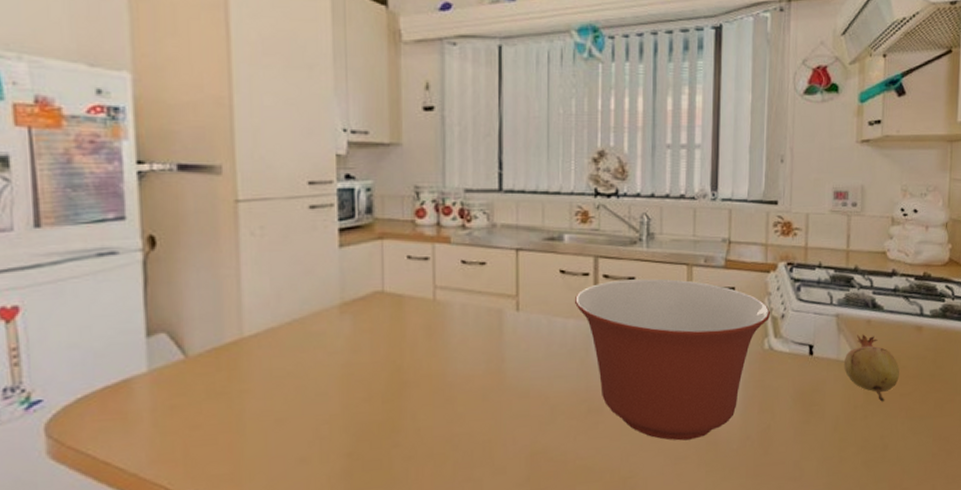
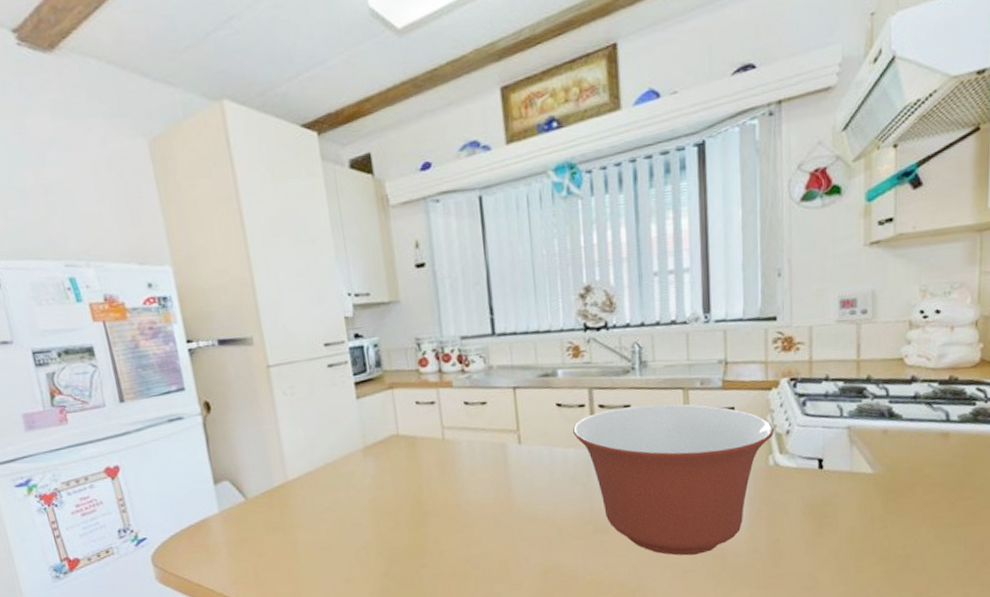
fruit: present [843,334,900,402] -> none [857,445,924,512]

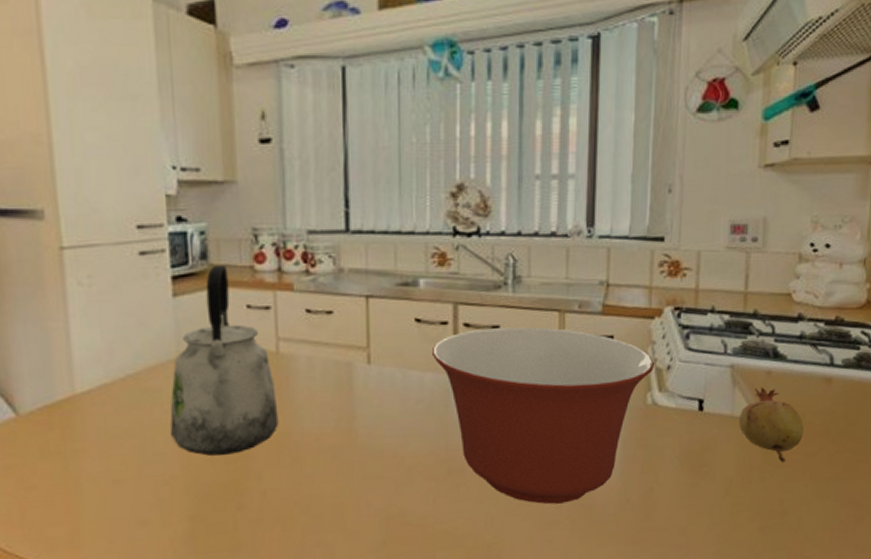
kettle: none [361,370,449,525] -> present [170,264,279,456]
fruit: none [857,445,924,512] -> present [738,387,805,463]

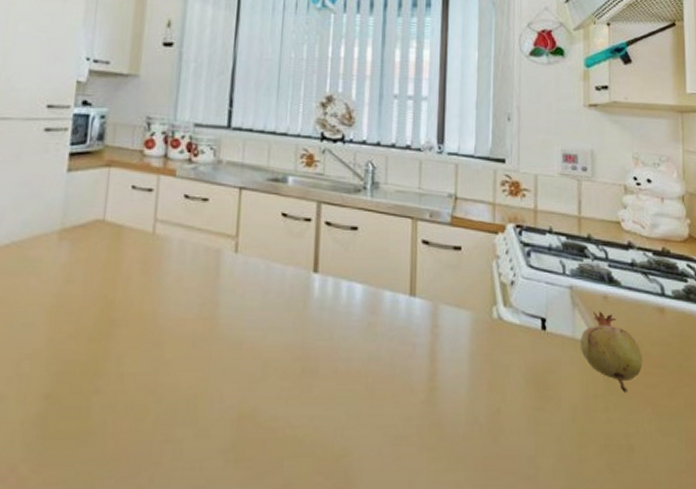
kettle: present [170,264,279,456] -> none [42,146,147,332]
mixing bowl: present [431,326,655,505] -> none [294,228,500,417]

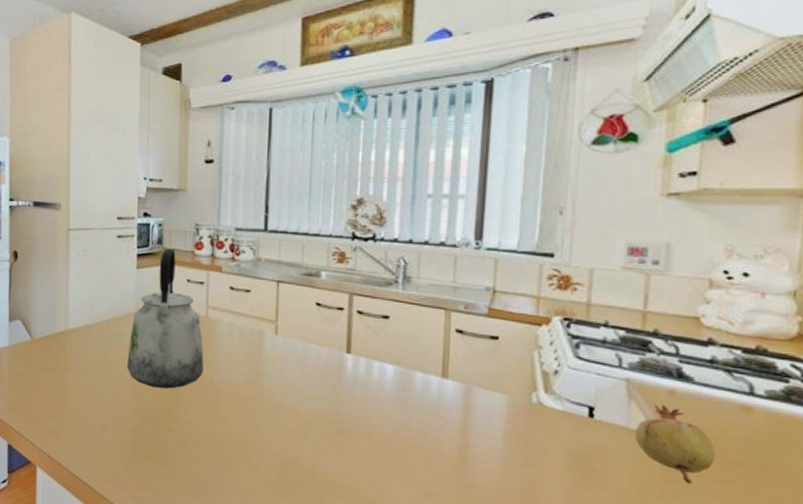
kettle: none [42,146,147,332] -> present [127,248,204,389]

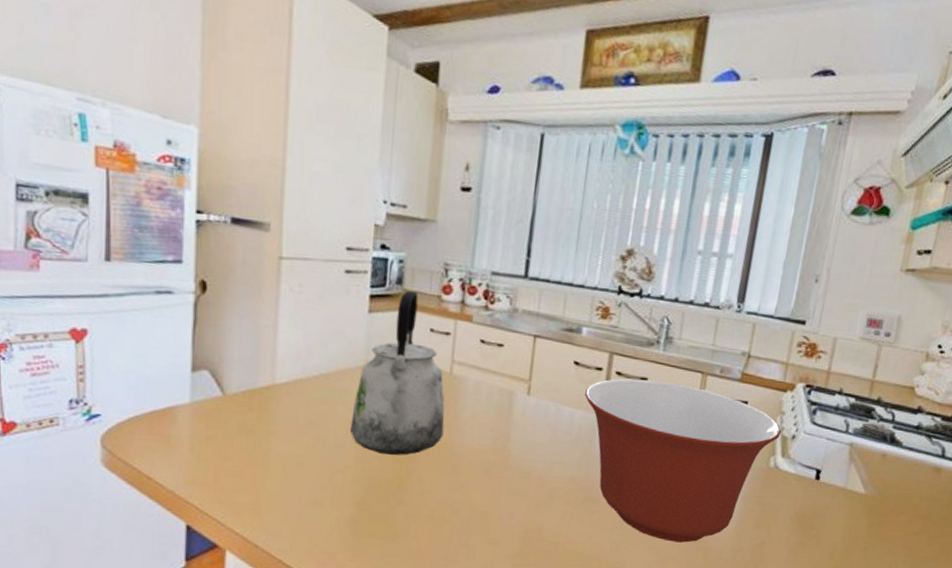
mixing bowl: none [328,317,542,479] -> present [584,378,782,543]
fruit: present [634,404,716,484] -> none [849,466,910,537]

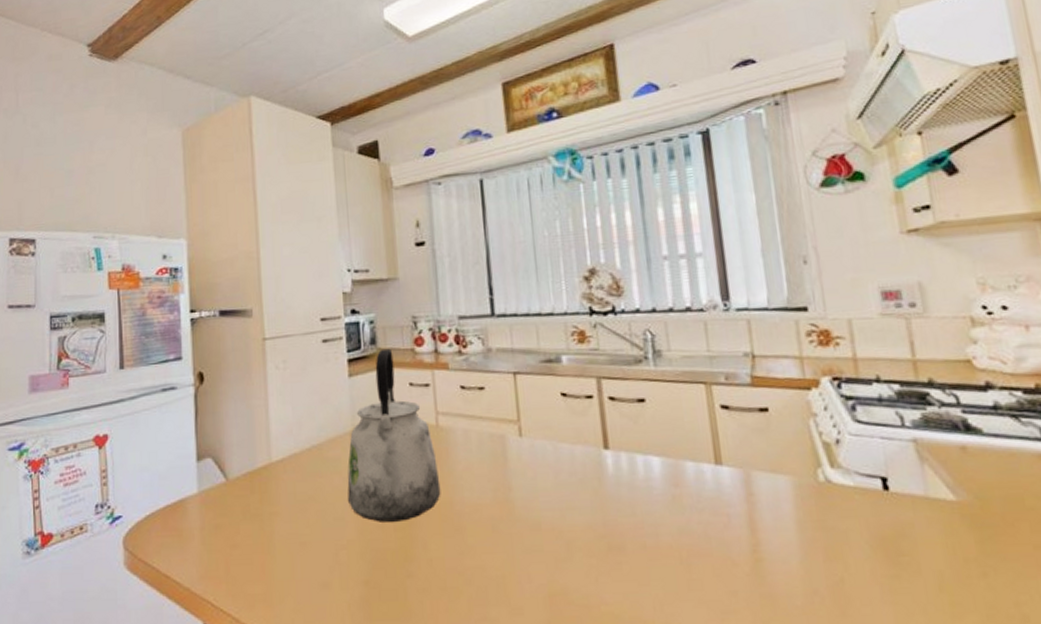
mixing bowl: present [584,378,782,543] -> none [579,399,821,591]

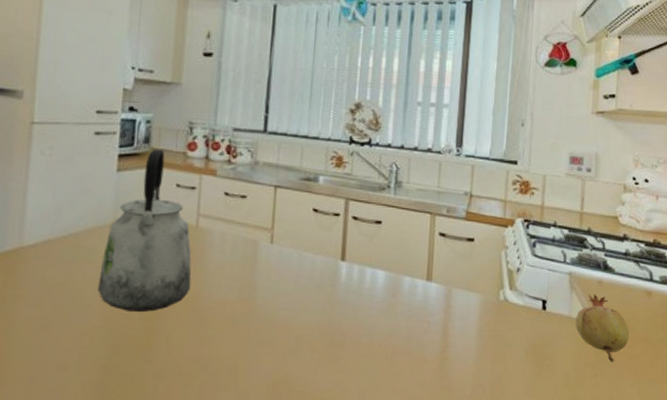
fruit: none [935,464,1028,555] -> present [575,294,630,362]

